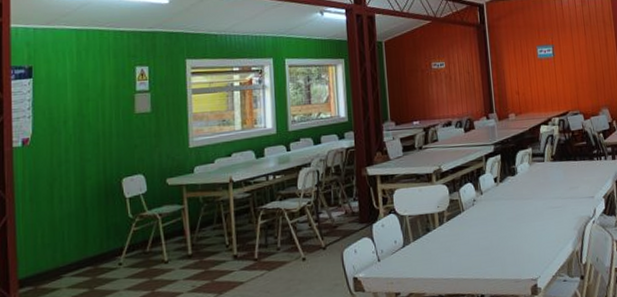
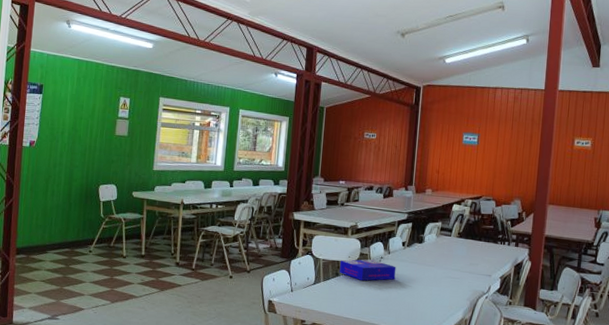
board game: none [428,204,493,232] -> present [339,259,396,281]

